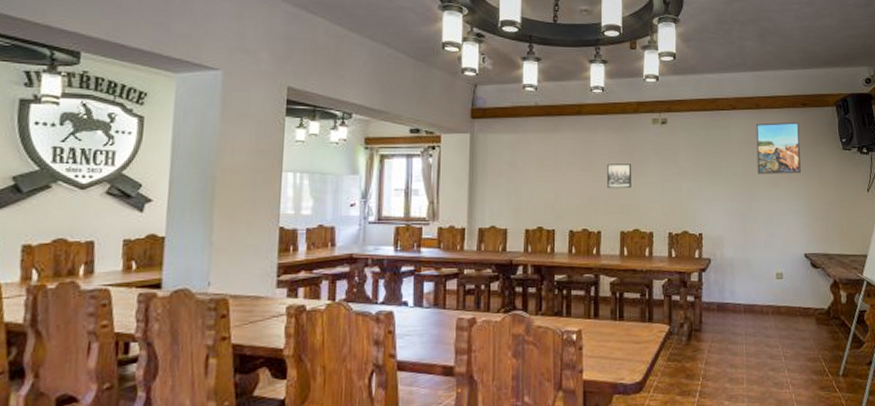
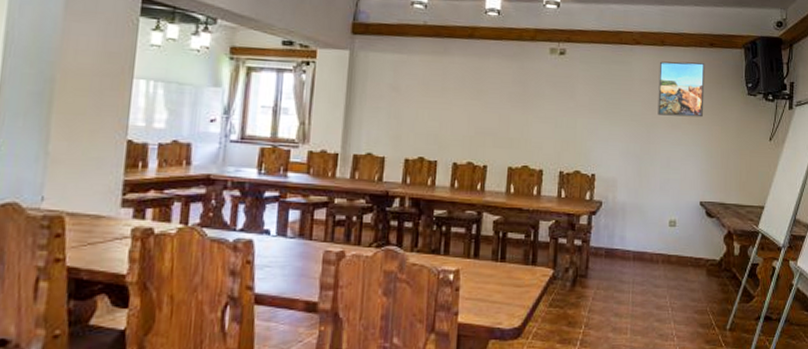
wall art: present [607,164,631,189] -> none [497,93,524,122]

